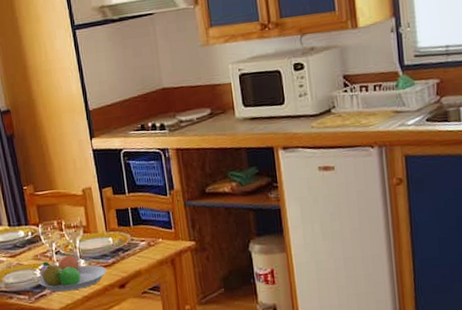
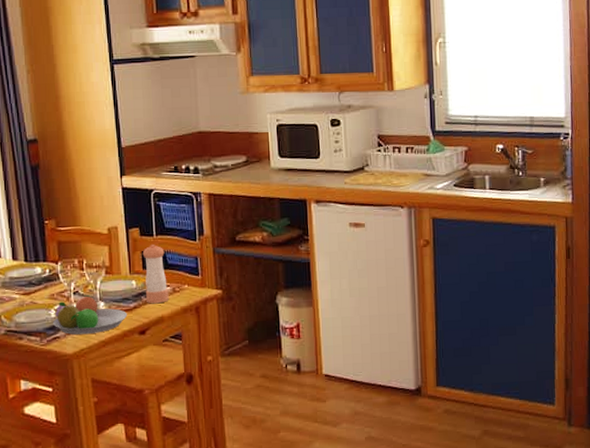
pepper shaker: none [116,202,145,259] -> present [142,245,169,304]

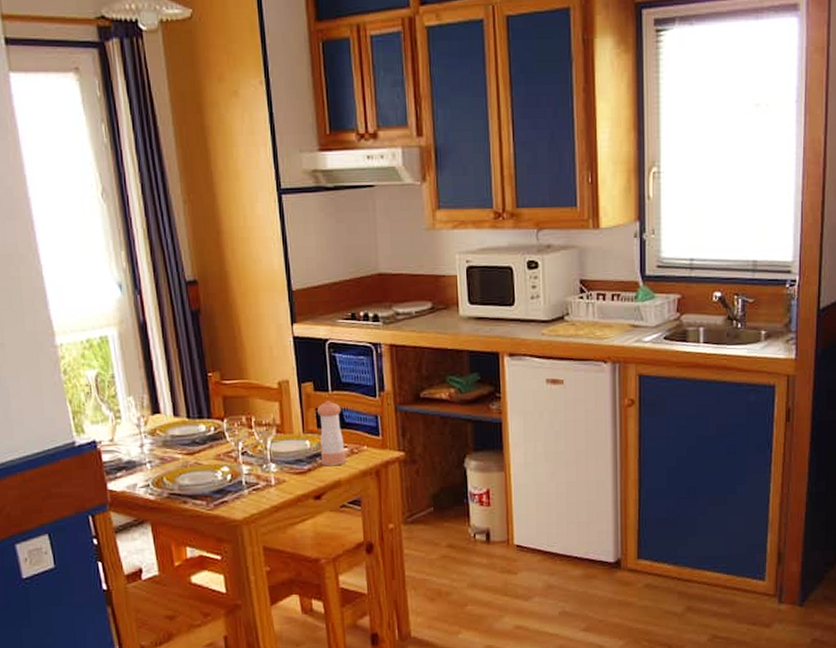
fruit bowl: present [53,295,128,335] -> none [220,456,302,500]

